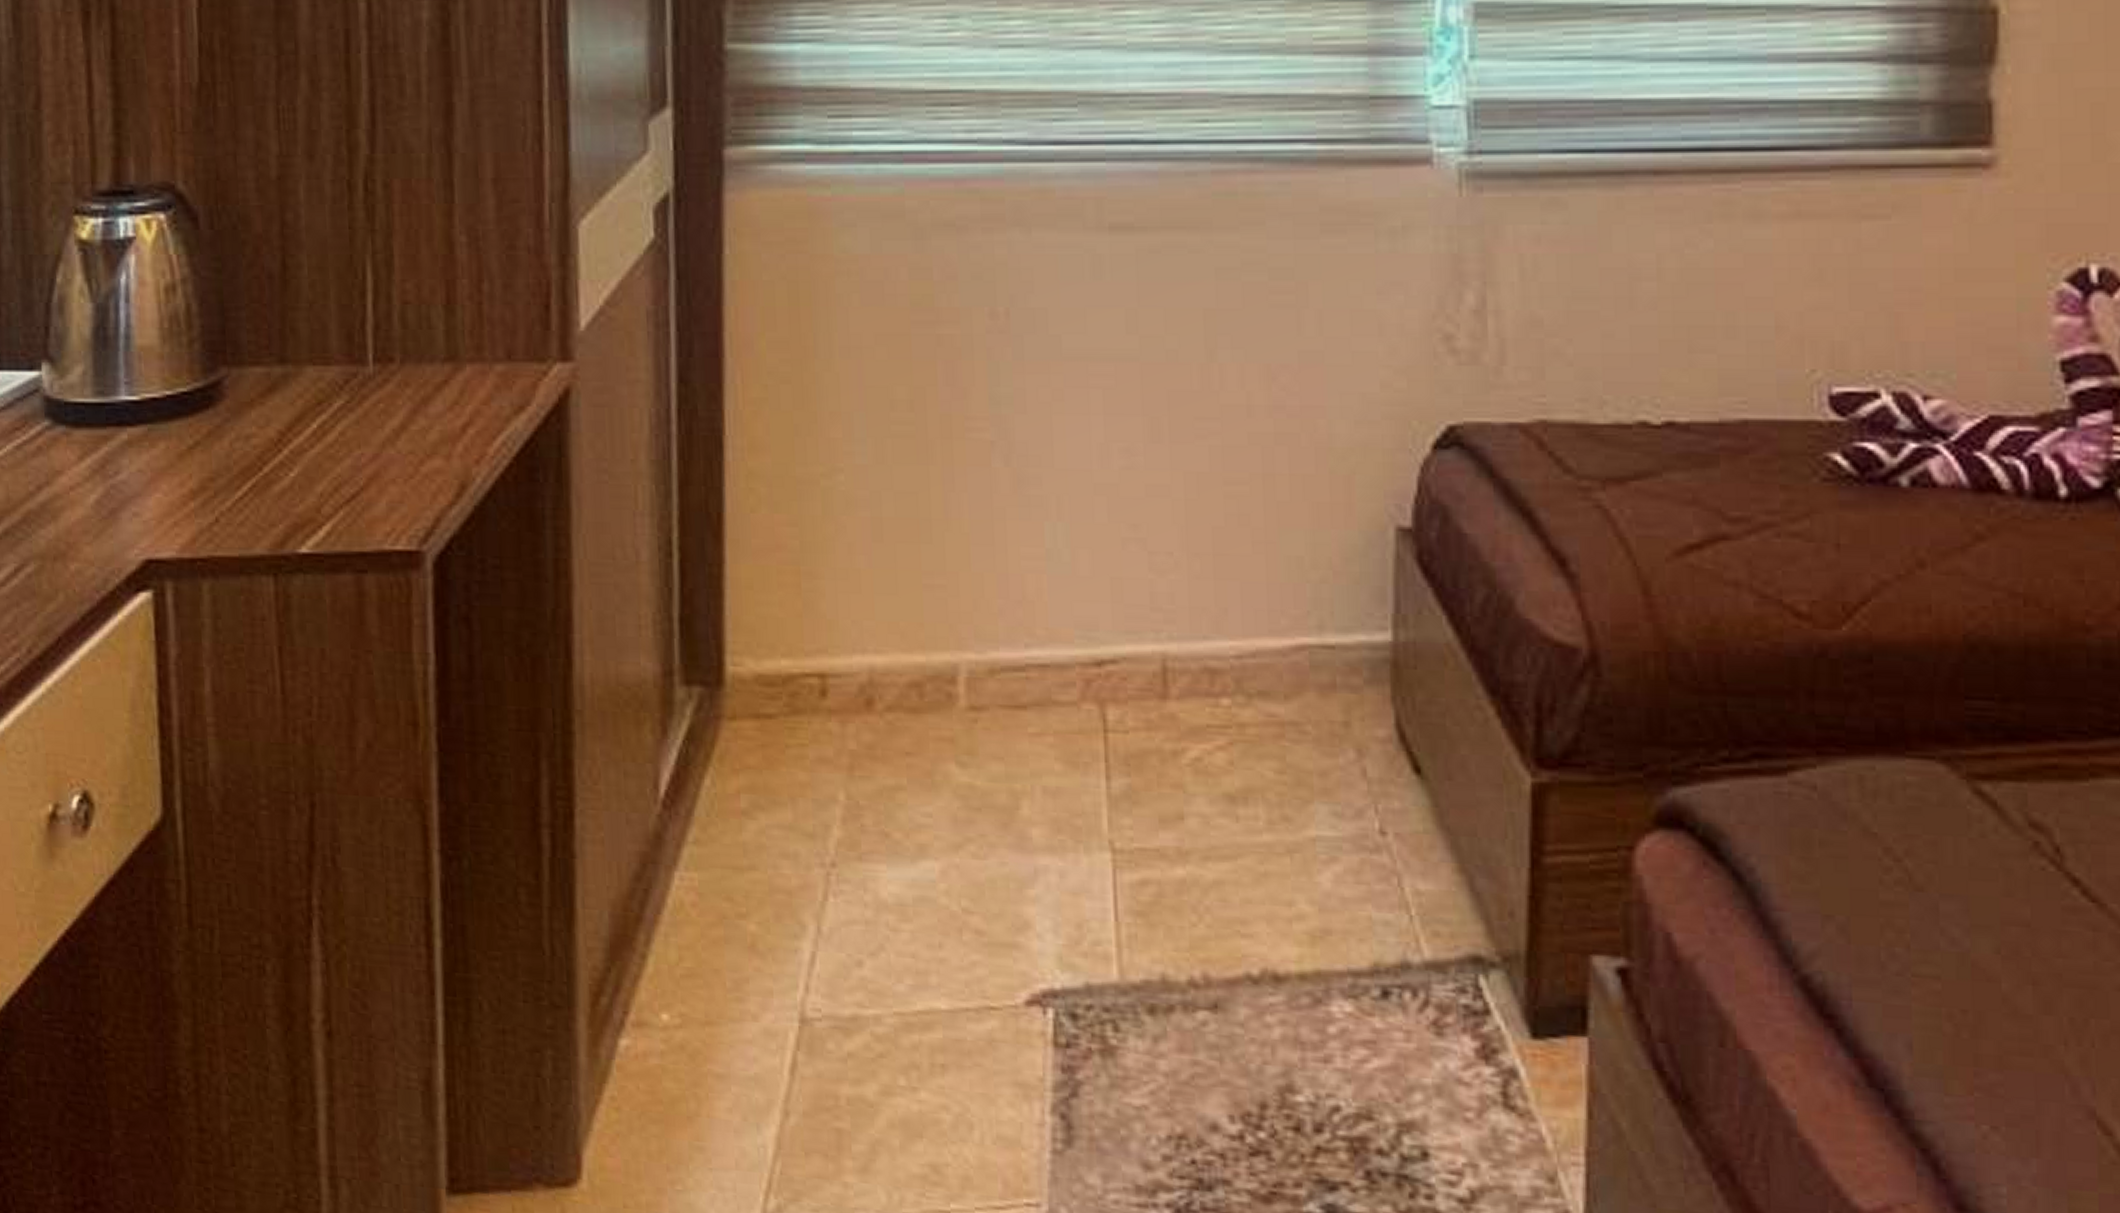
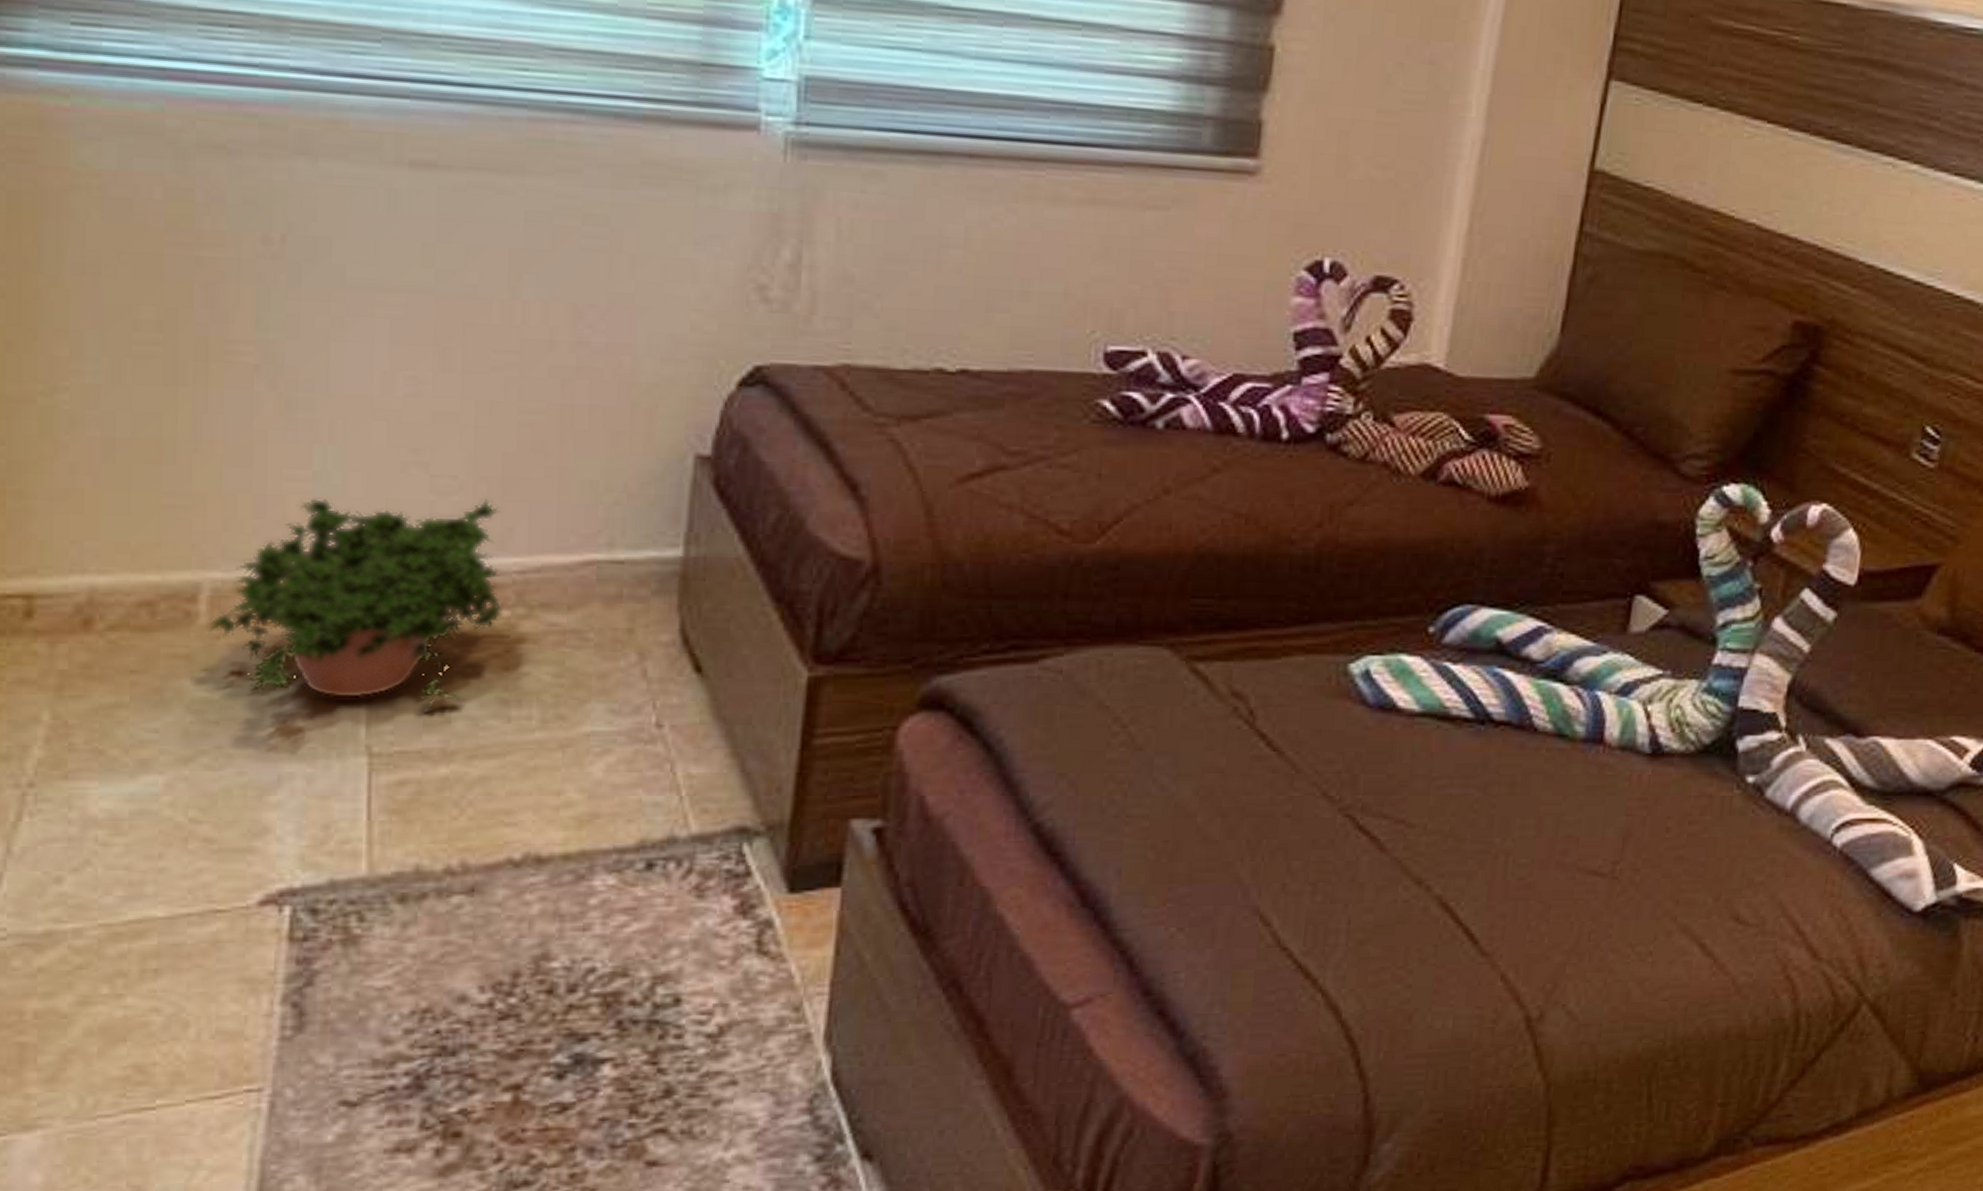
potted plant: none [966,576,1225,805] -> present [207,498,504,711]

